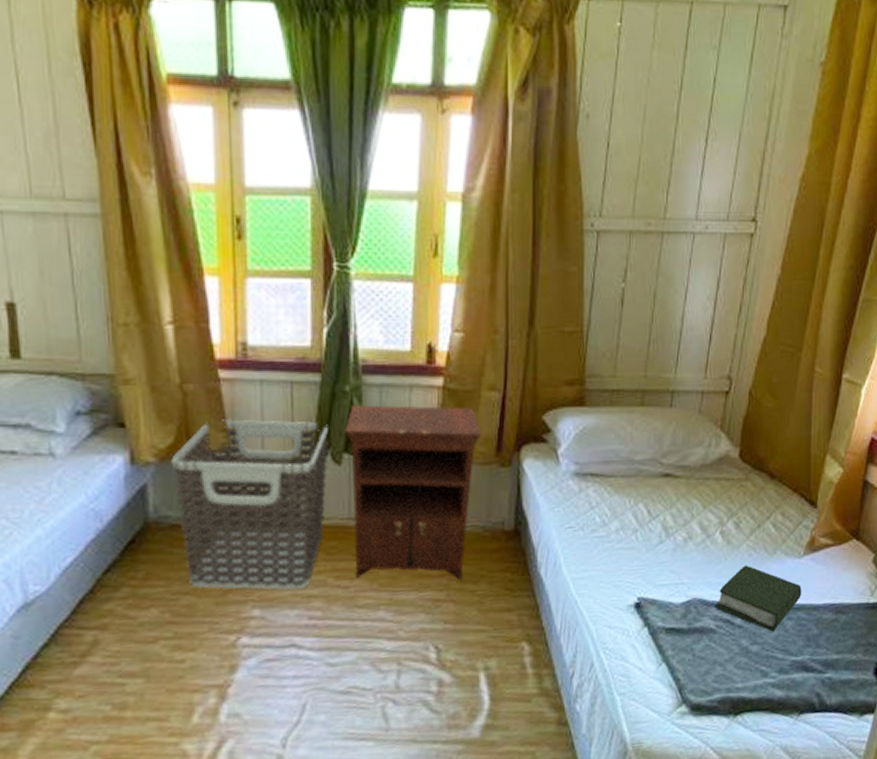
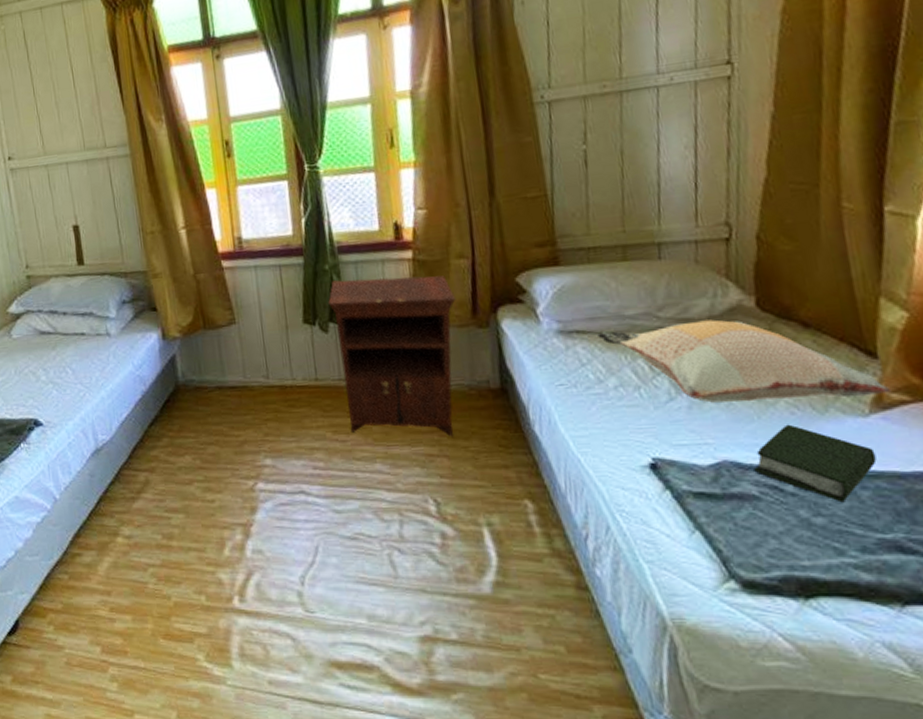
clothes hamper: present [171,419,329,590] -> none [192,297,319,443]
decorative pillow: none [609,468,821,546] -> present [597,319,892,403]

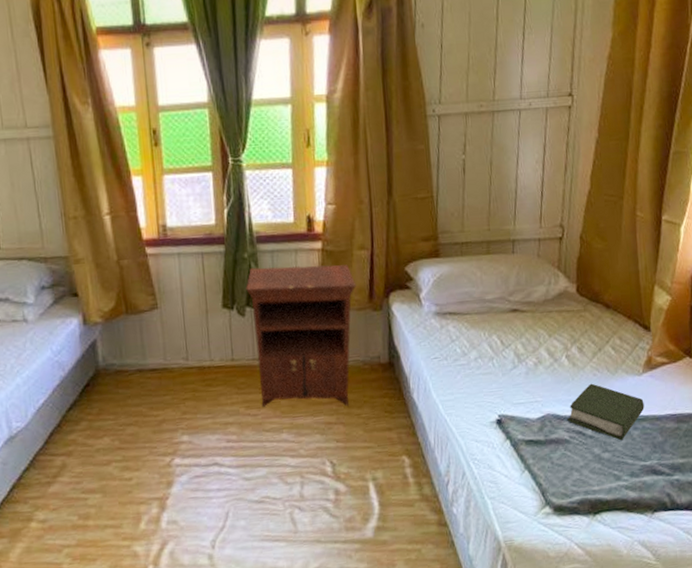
decorative pillow: present [597,319,892,403] -> none [465,302,657,369]

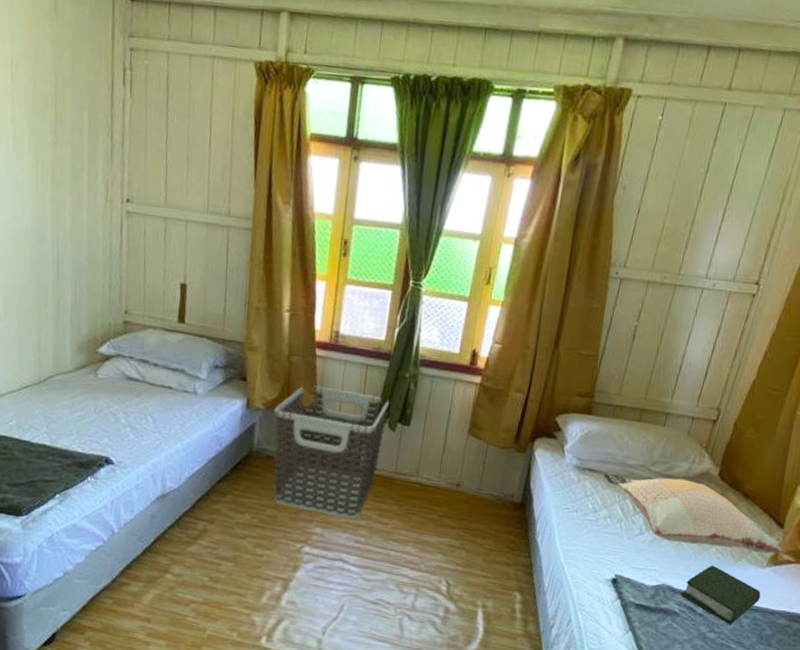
clothes hamper: none [114,283,235,420] -> present [274,385,389,519]
nightstand: present [246,265,357,407] -> none [393,388,506,535]
decorative pillow: none [465,302,657,369] -> present [603,473,785,554]

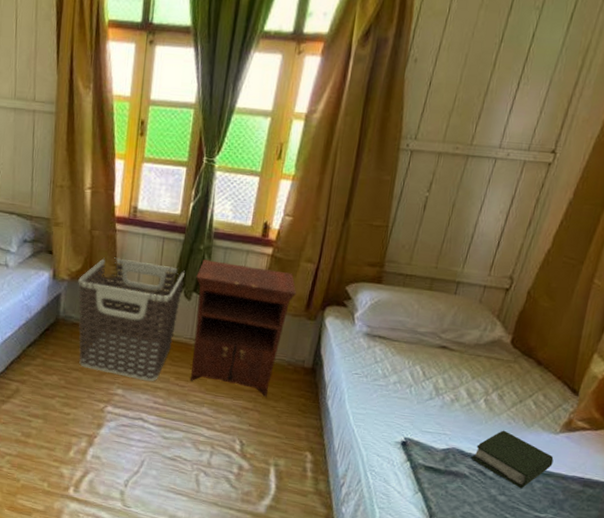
nightstand: none [393,388,506,535] -> present [190,259,297,398]
decorative pillow: present [603,473,785,554] -> none [393,340,579,421]

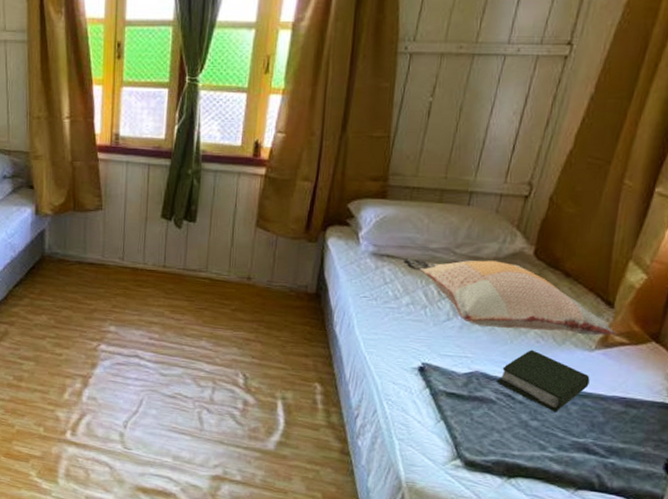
clothes hamper: present [78,257,185,382] -> none [62,188,173,317]
nightstand: present [190,259,297,398] -> none [185,185,295,327]
decorative pillow: none [393,340,579,421] -> present [403,259,616,336]

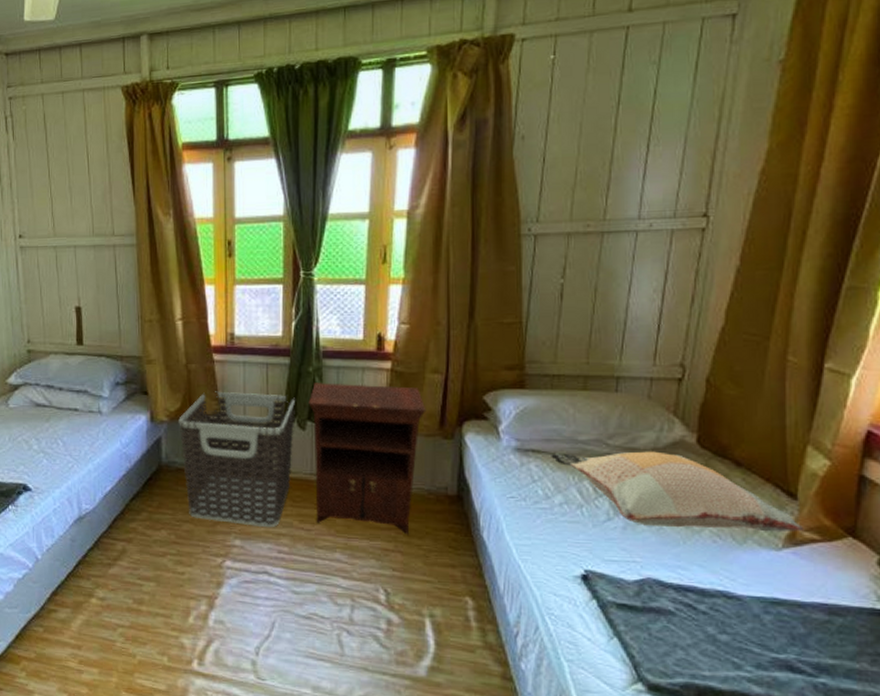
clothes hamper: none [62,188,173,317] -> present [178,391,295,528]
nightstand: none [185,185,295,327] -> present [308,383,426,535]
book: present [497,349,590,412] -> none [673,551,782,624]

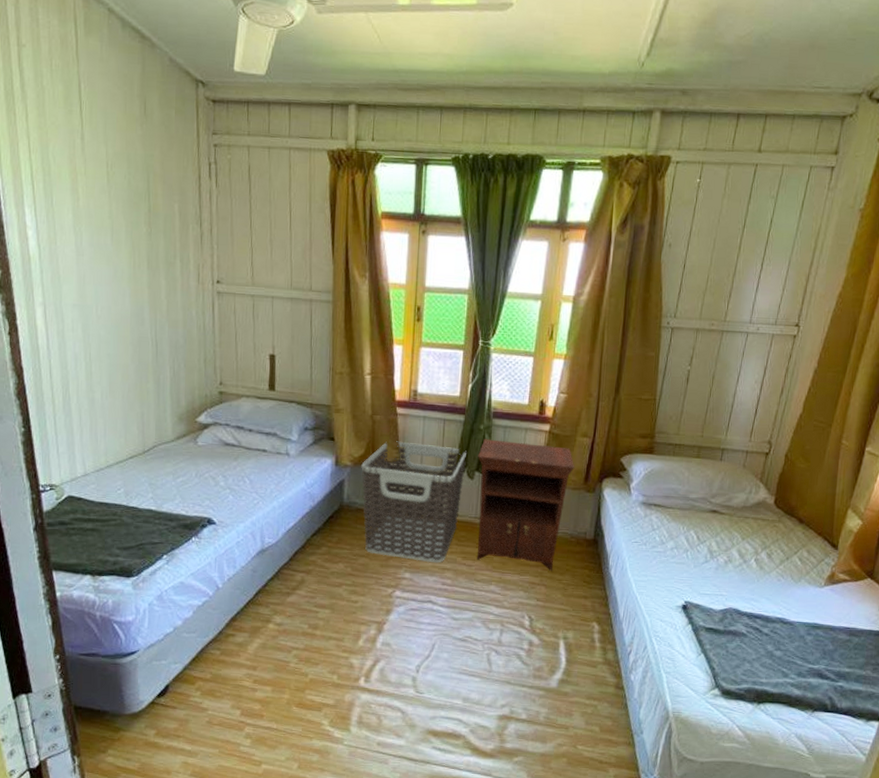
decorative pillow: present [551,451,805,532] -> none [668,507,840,574]

